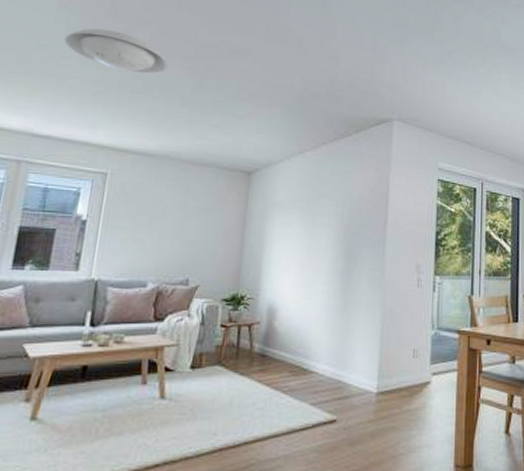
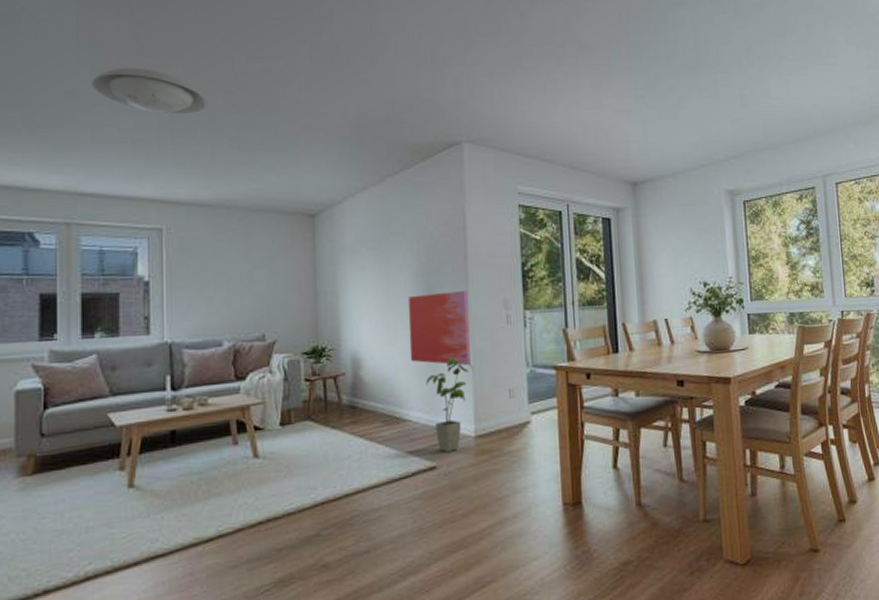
wall art: none [323,253,385,323] -> present [408,291,471,365]
house plant: none [336,315,382,406] -> present [426,358,474,452]

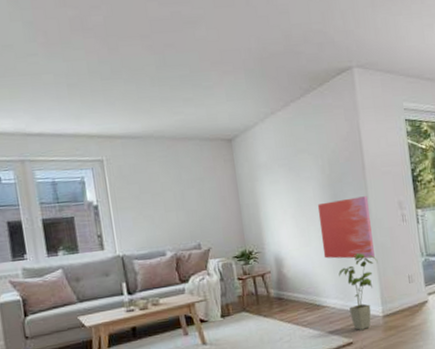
ceiling light: present [92,67,208,113] -> none [25,19,129,59]

